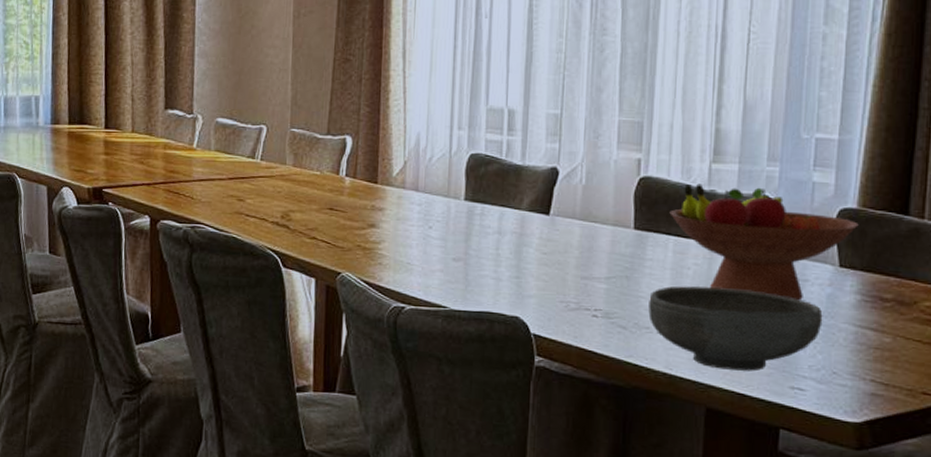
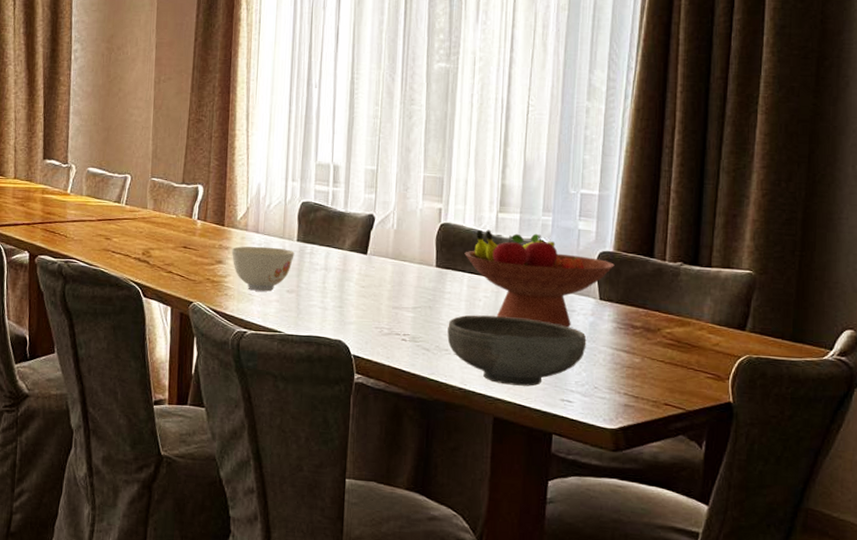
bowl: none [386,206,462,260] -> present [231,246,295,292]

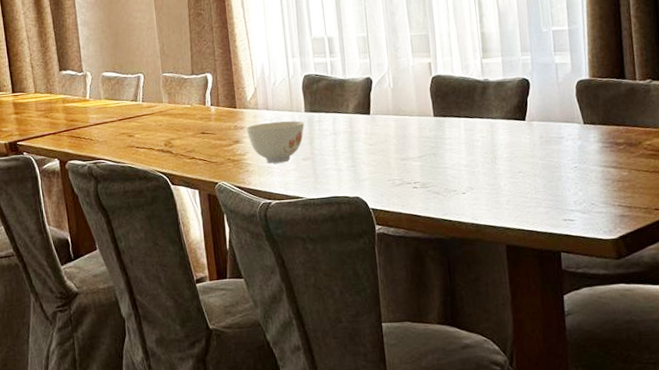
bowl: present [447,315,587,386] -> none [452,151,579,214]
fruit bowl: present [464,229,615,328] -> none [457,72,592,154]

